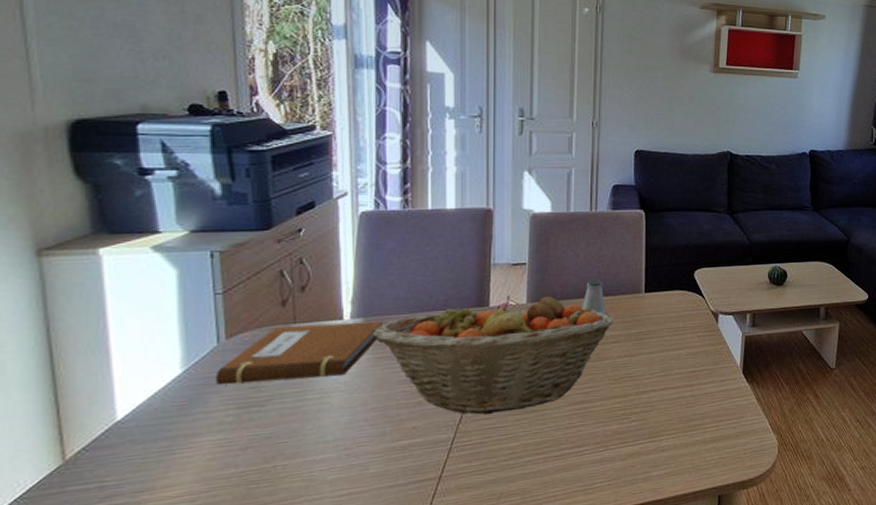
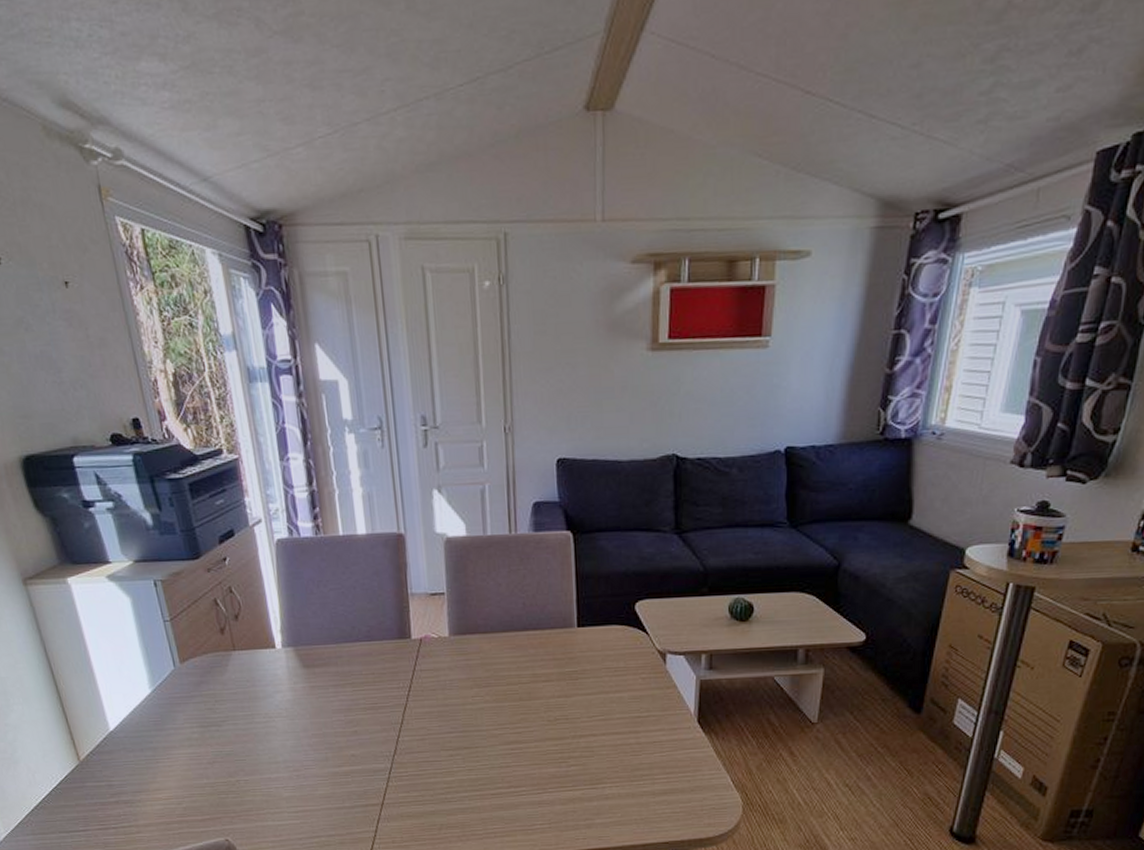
notebook: present [215,320,383,386] -> none [177,650,312,705]
fruit basket: present [373,295,613,415] -> none [304,627,544,748]
saltshaker: present [582,279,607,315] -> none [508,611,536,650]

